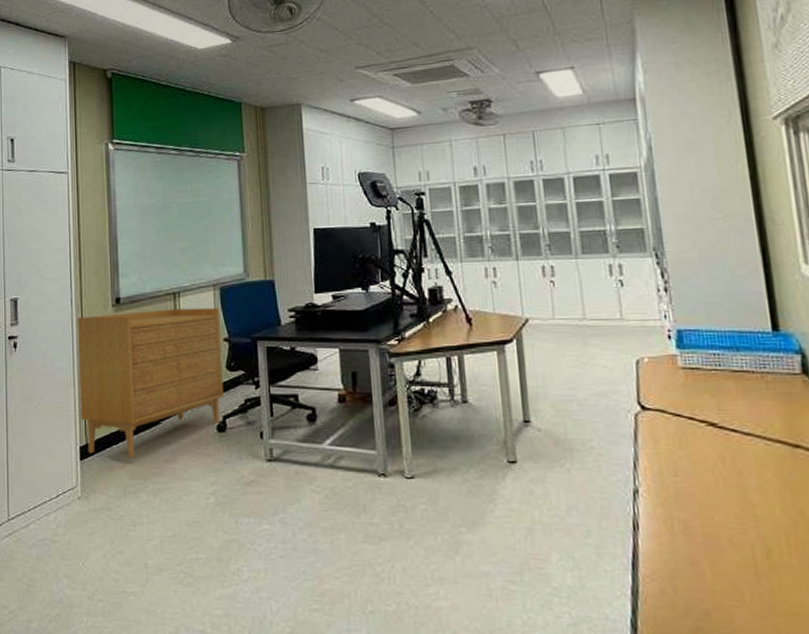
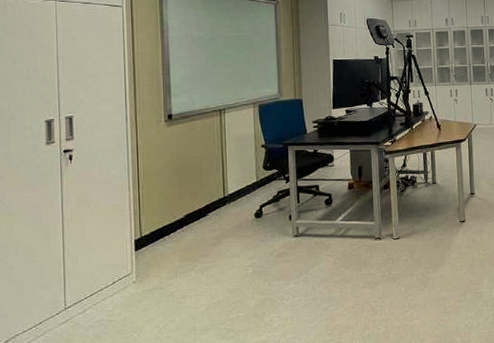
sideboard: present [78,307,224,459] -> none [132,121,261,246]

